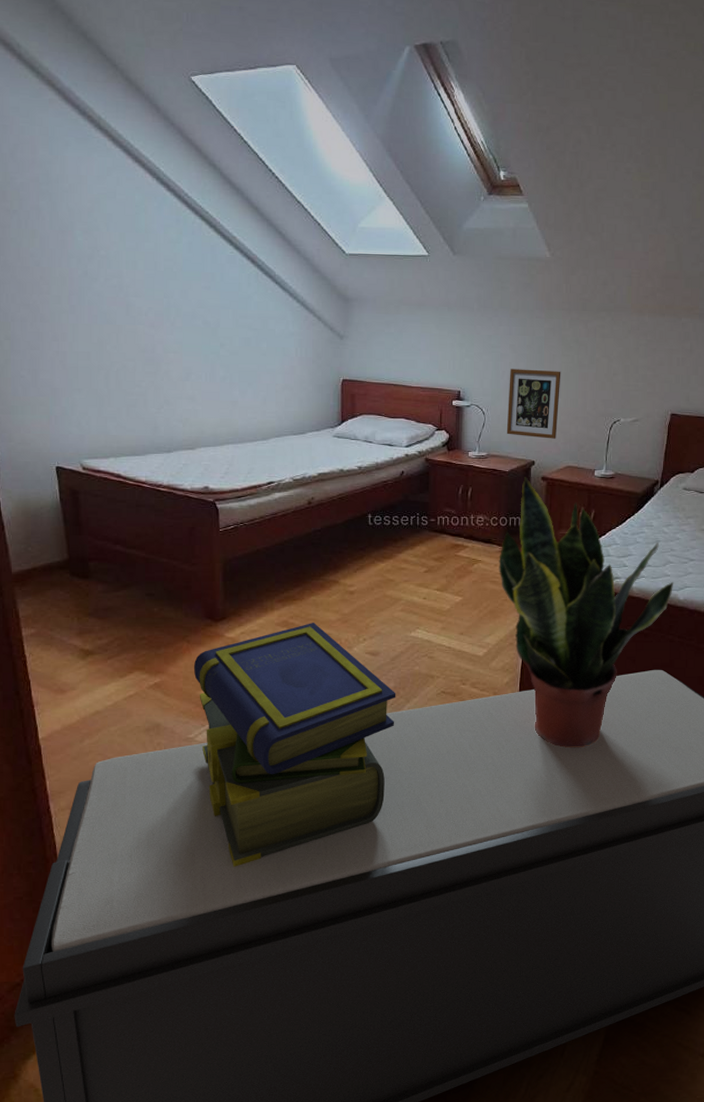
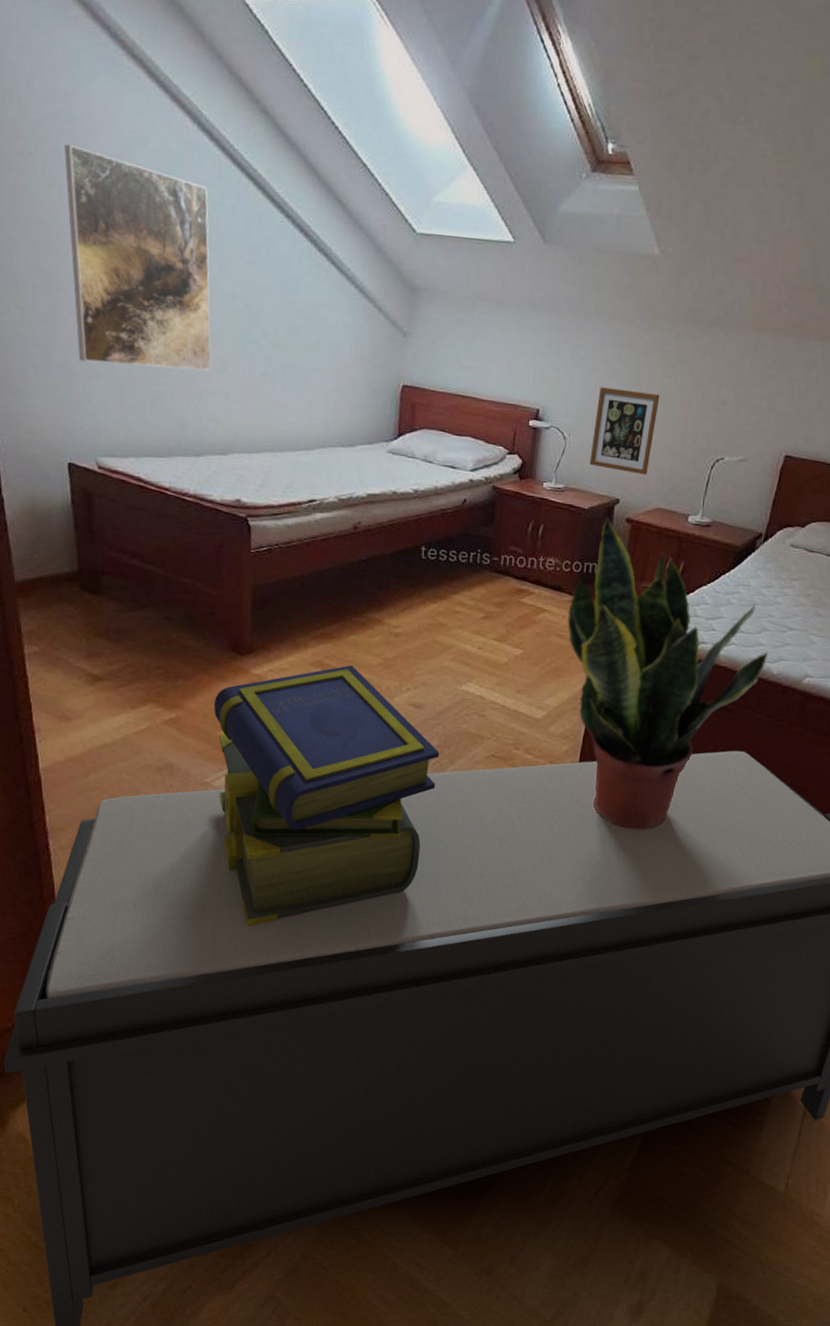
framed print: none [44,202,177,380] -> present [64,144,211,371]

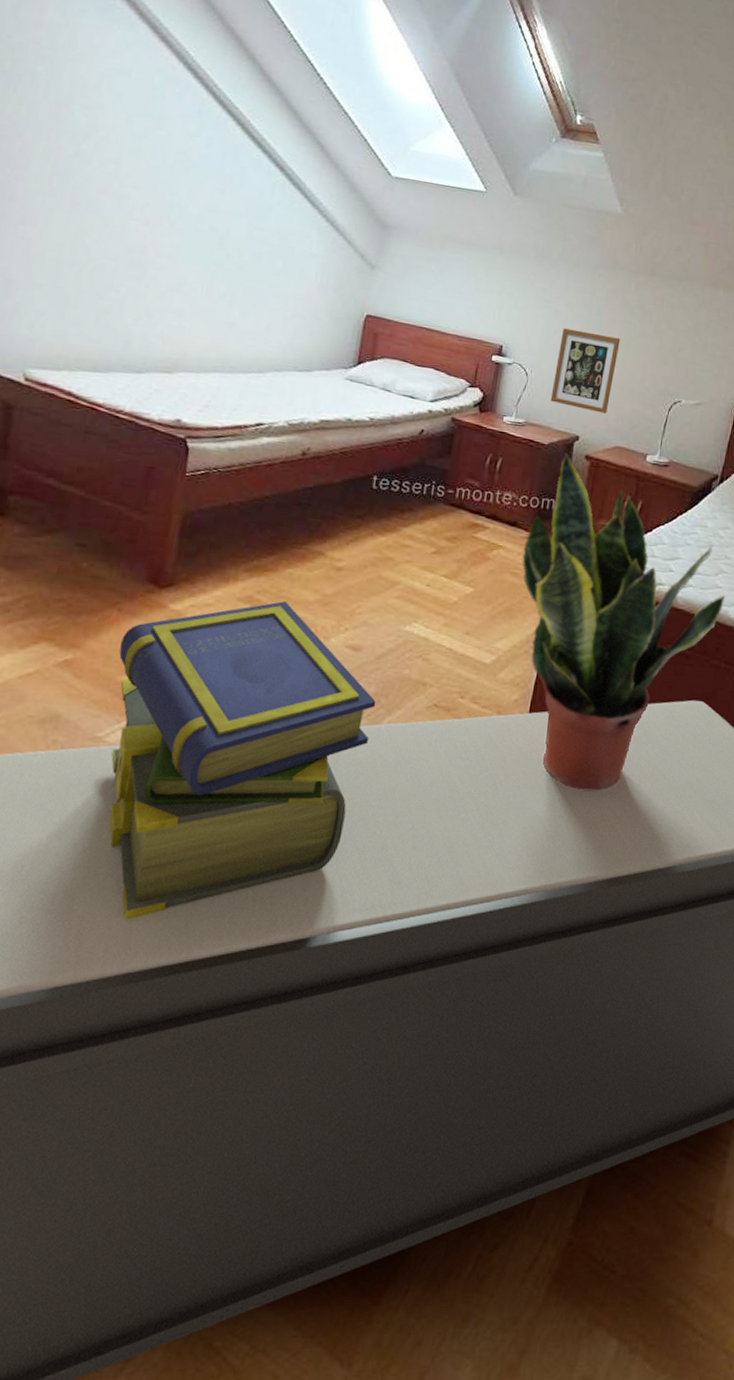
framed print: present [64,144,211,371] -> none [22,68,186,290]

